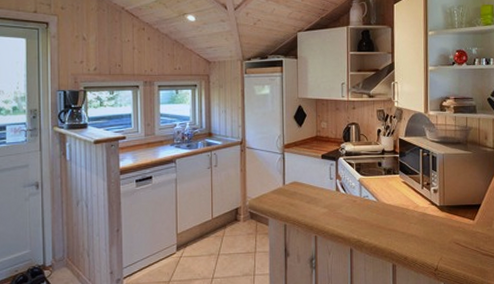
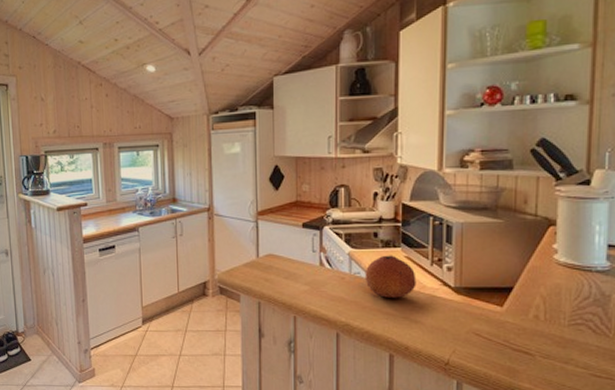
fruit: none [372,180,412,217] -> present [365,255,416,298]

